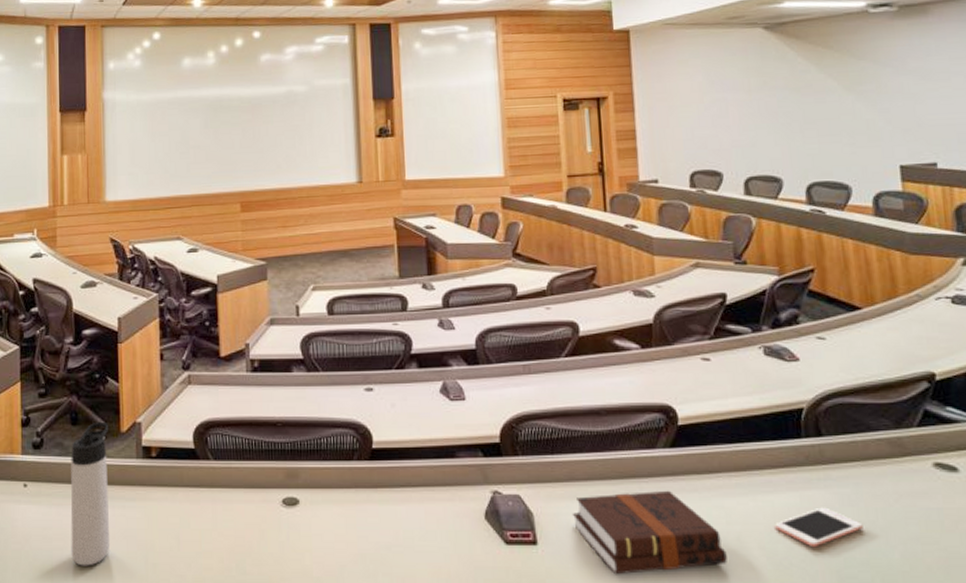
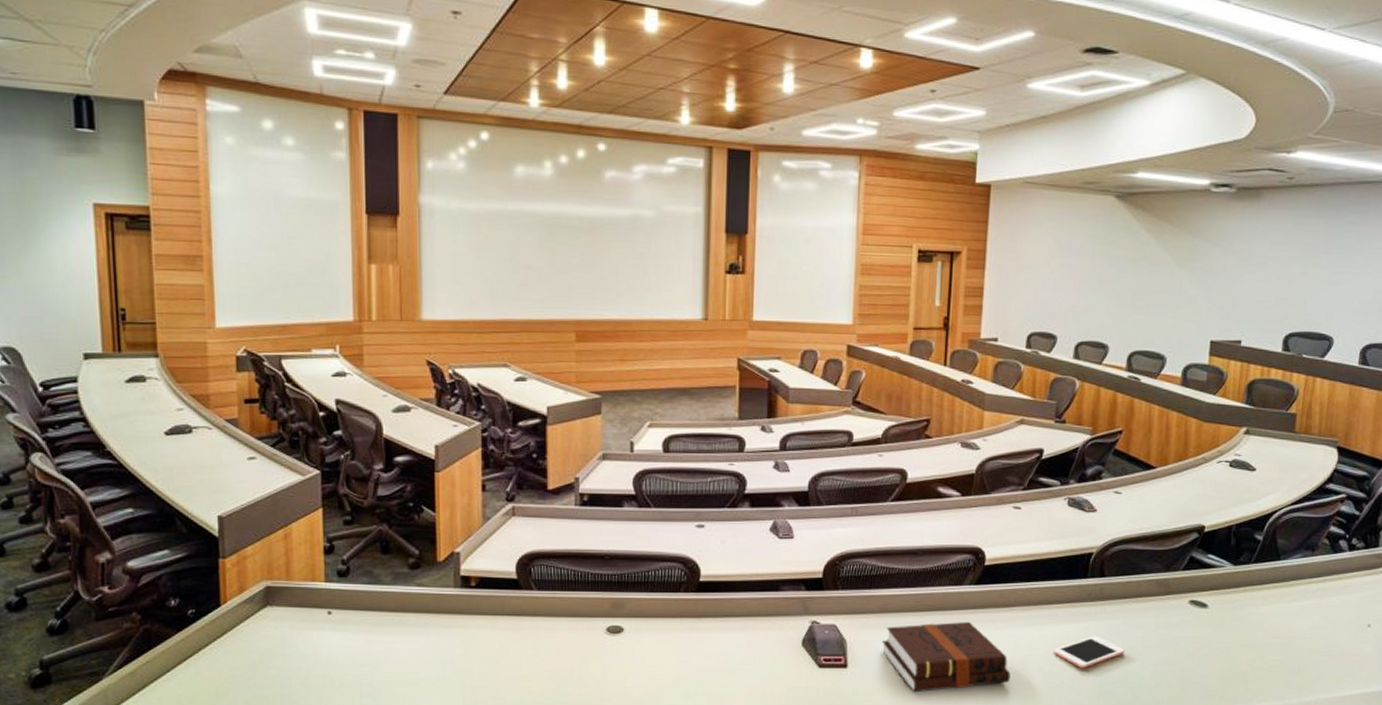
thermos bottle: present [70,421,111,566] -> none [381,550,425,690]

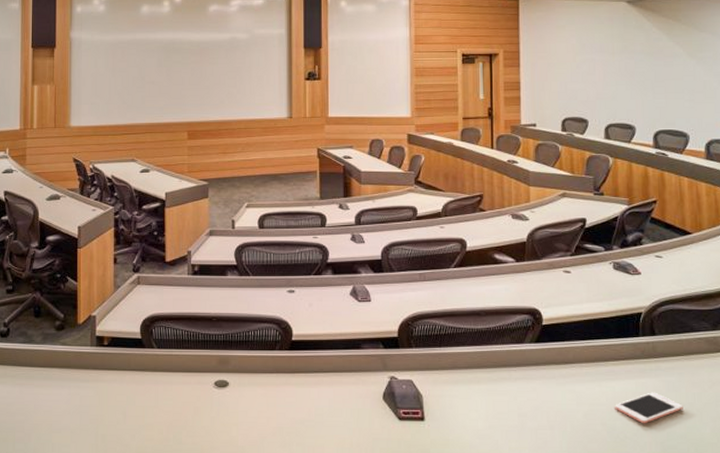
hardback book: present [881,621,1011,693] -> none [454,377,576,446]

